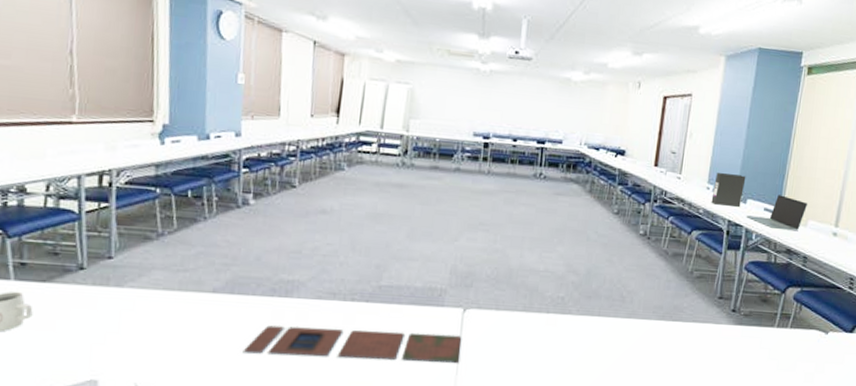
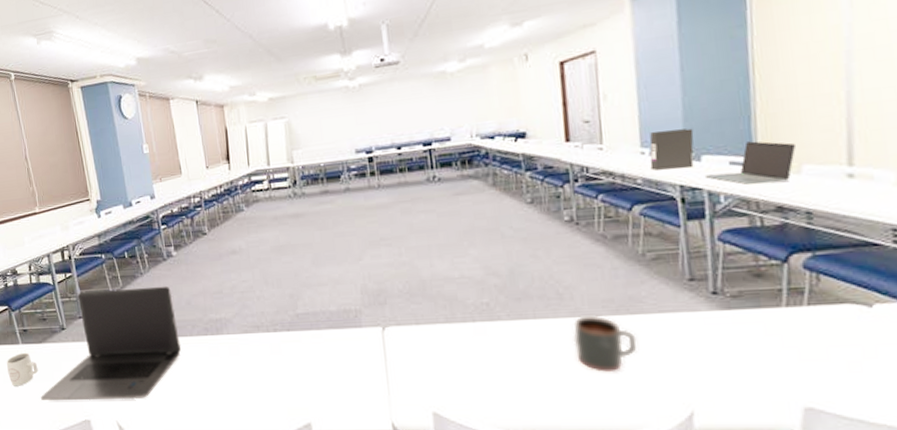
laptop computer: none [30,228,240,360] -> present [41,286,181,401]
papers: present [242,325,461,363] -> none [192,354,388,388]
mug: none [625,318,673,368] -> present [573,315,637,372]

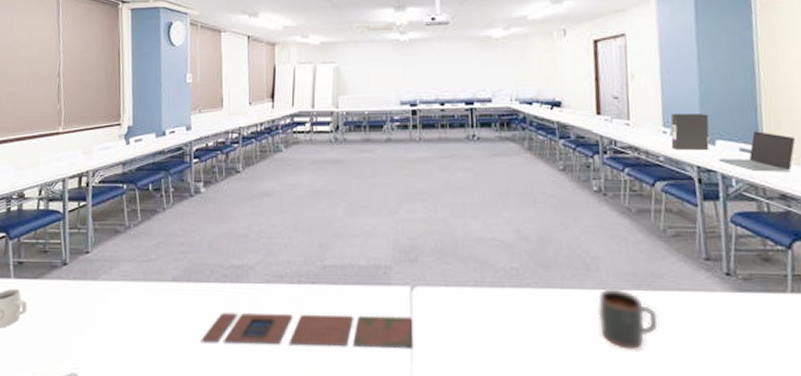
laptop computer: present [41,286,181,401] -> none [24,224,196,351]
papers: none [192,354,388,388] -> present [200,311,412,348]

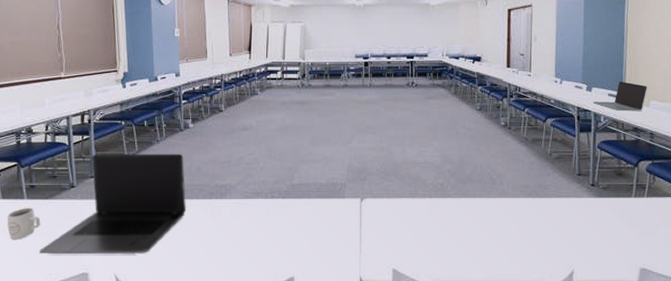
laptop computer: none [24,224,196,351] -> present [39,153,187,255]
papers: present [200,311,412,348] -> none [192,221,361,245]
mug: present [597,288,658,349] -> none [499,197,541,240]
binder: present [671,114,709,150] -> none [560,68,589,95]

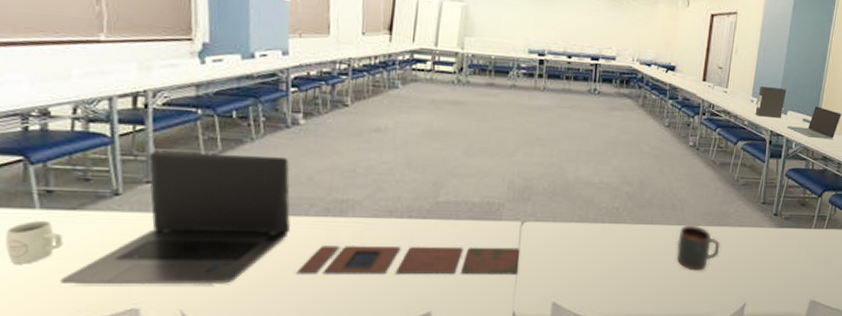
papers: none [192,221,361,245] -> present [296,244,519,274]
mug: none [499,197,541,240] -> present [676,224,720,271]
binder: none [560,68,589,95] -> present [755,86,787,118]

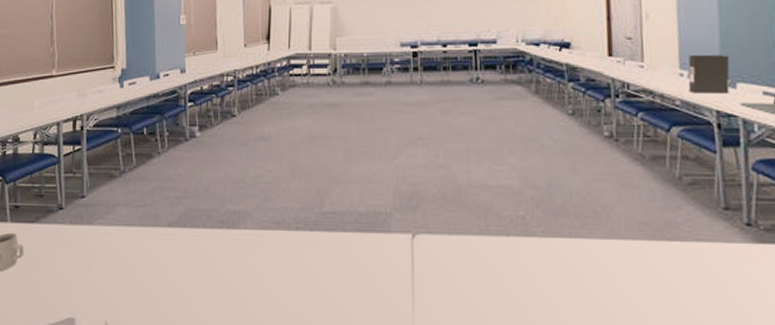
laptop computer: present [61,151,291,285] -> none [21,168,192,297]
papers: present [296,244,519,274] -> none [197,258,414,297]
mug: present [676,224,720,271] -> none [608,238,672,302]

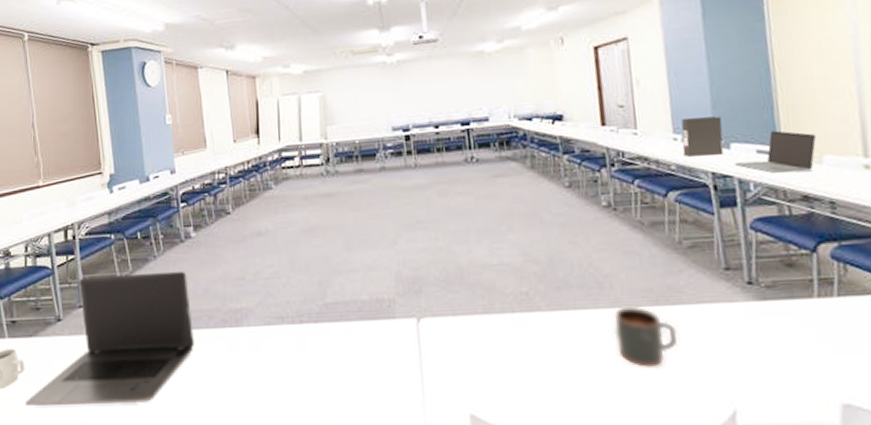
laptop computer: none [21,168,192,297] -> present [25,270,195,406]
mug: none [608,238,672,302] -> present [613,306,678,367]

